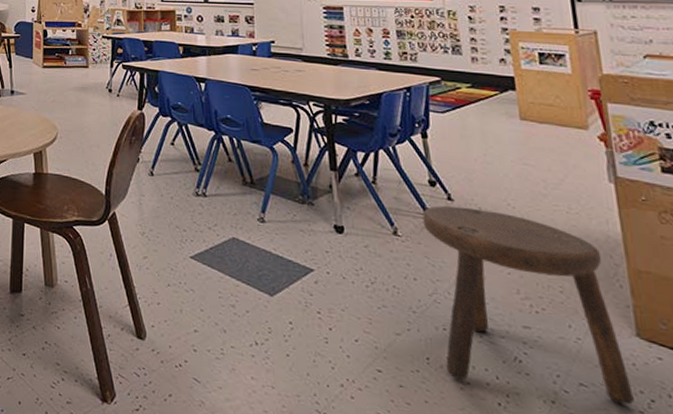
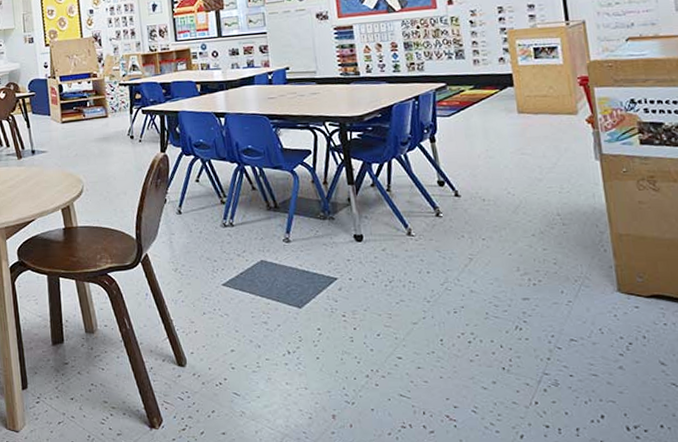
stool: present [422,205,634,405] -> none [433,200,616,353]

